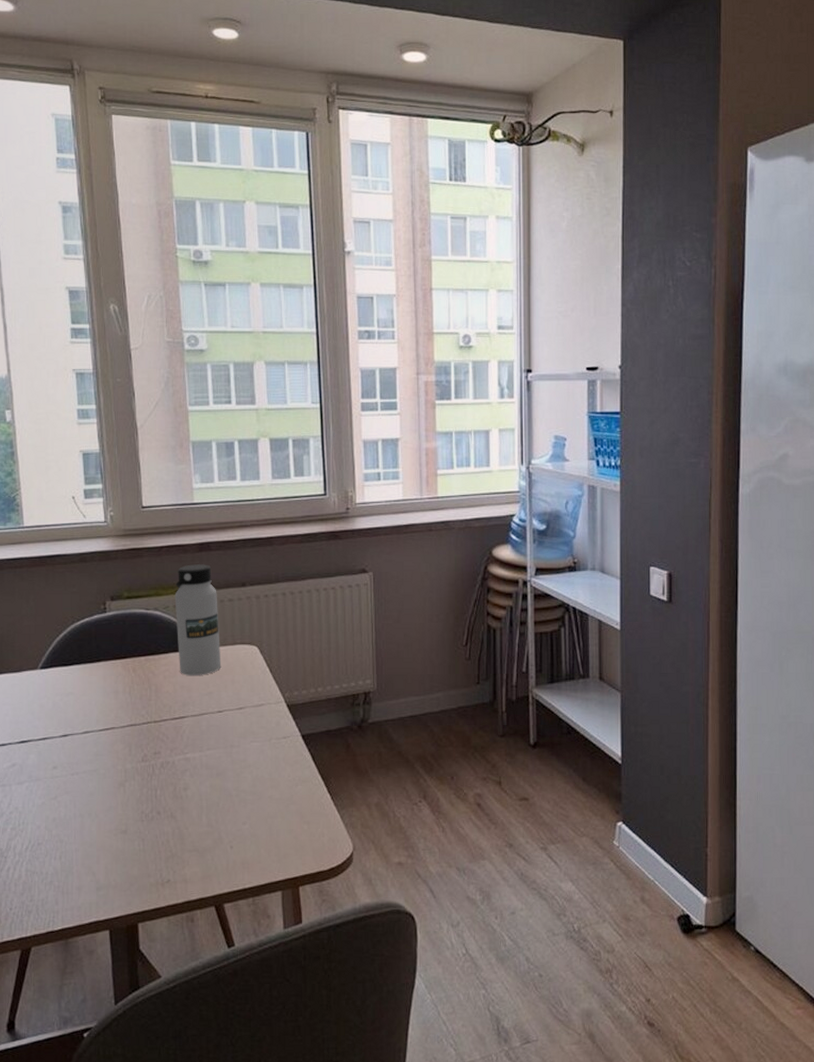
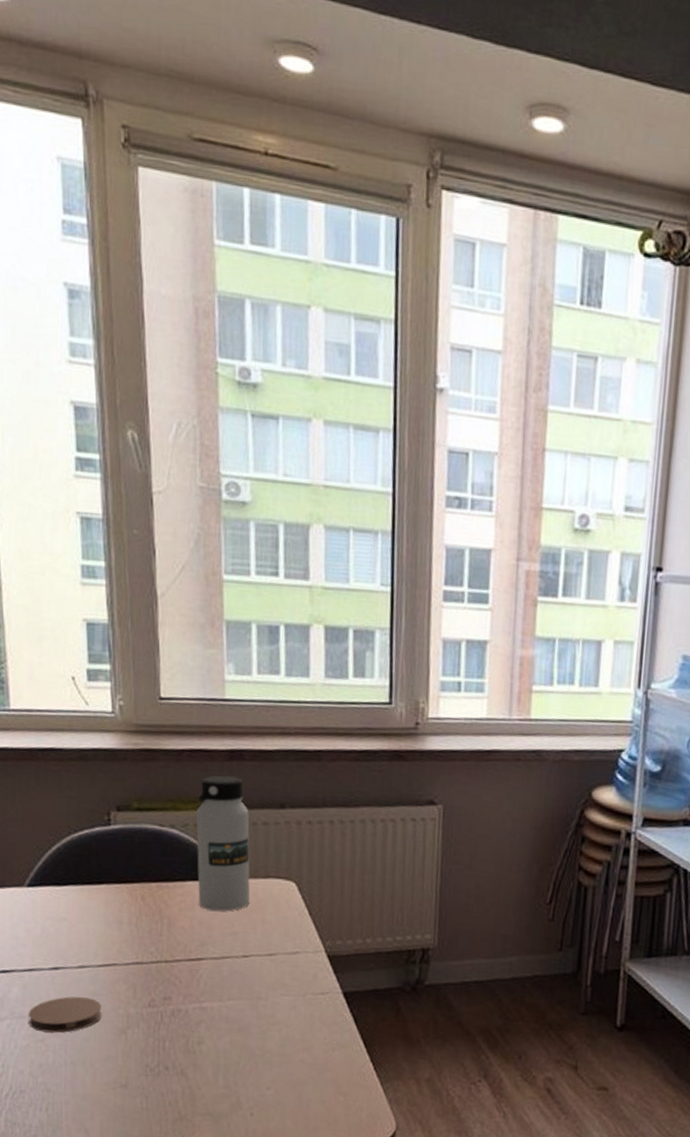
coaster: none [43,757,104,791] -> present [28,996,102,1033]

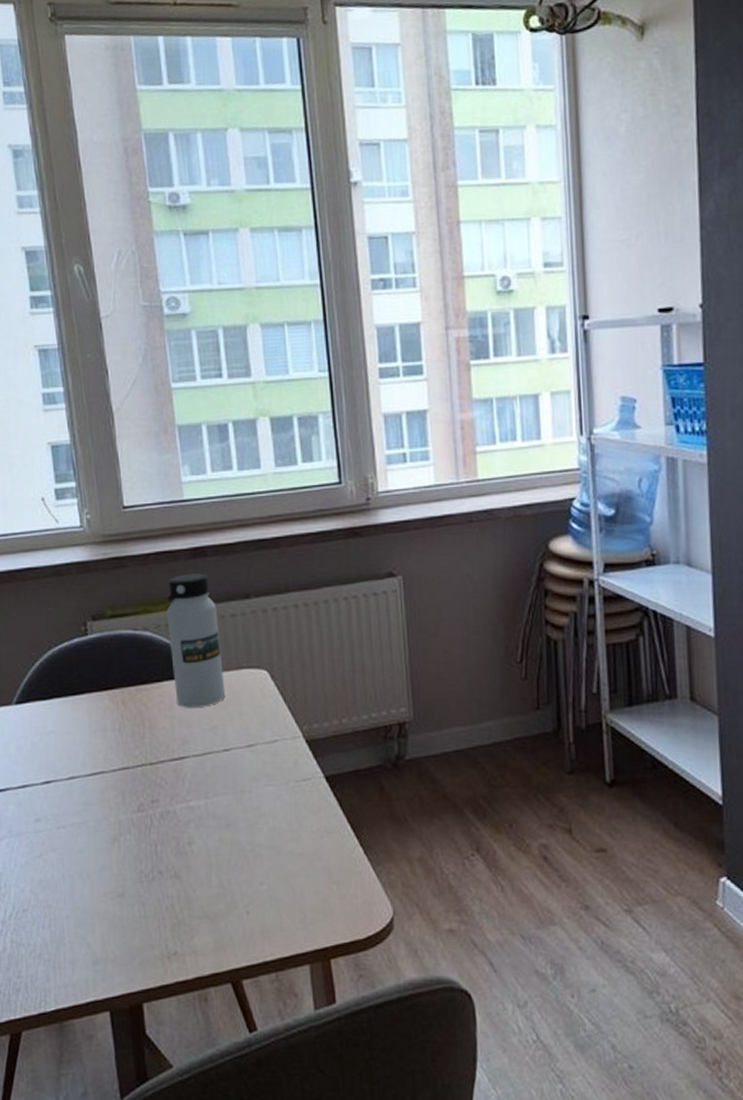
coaster: present [28,996,102,1033] -> none [24,808,95,848]

